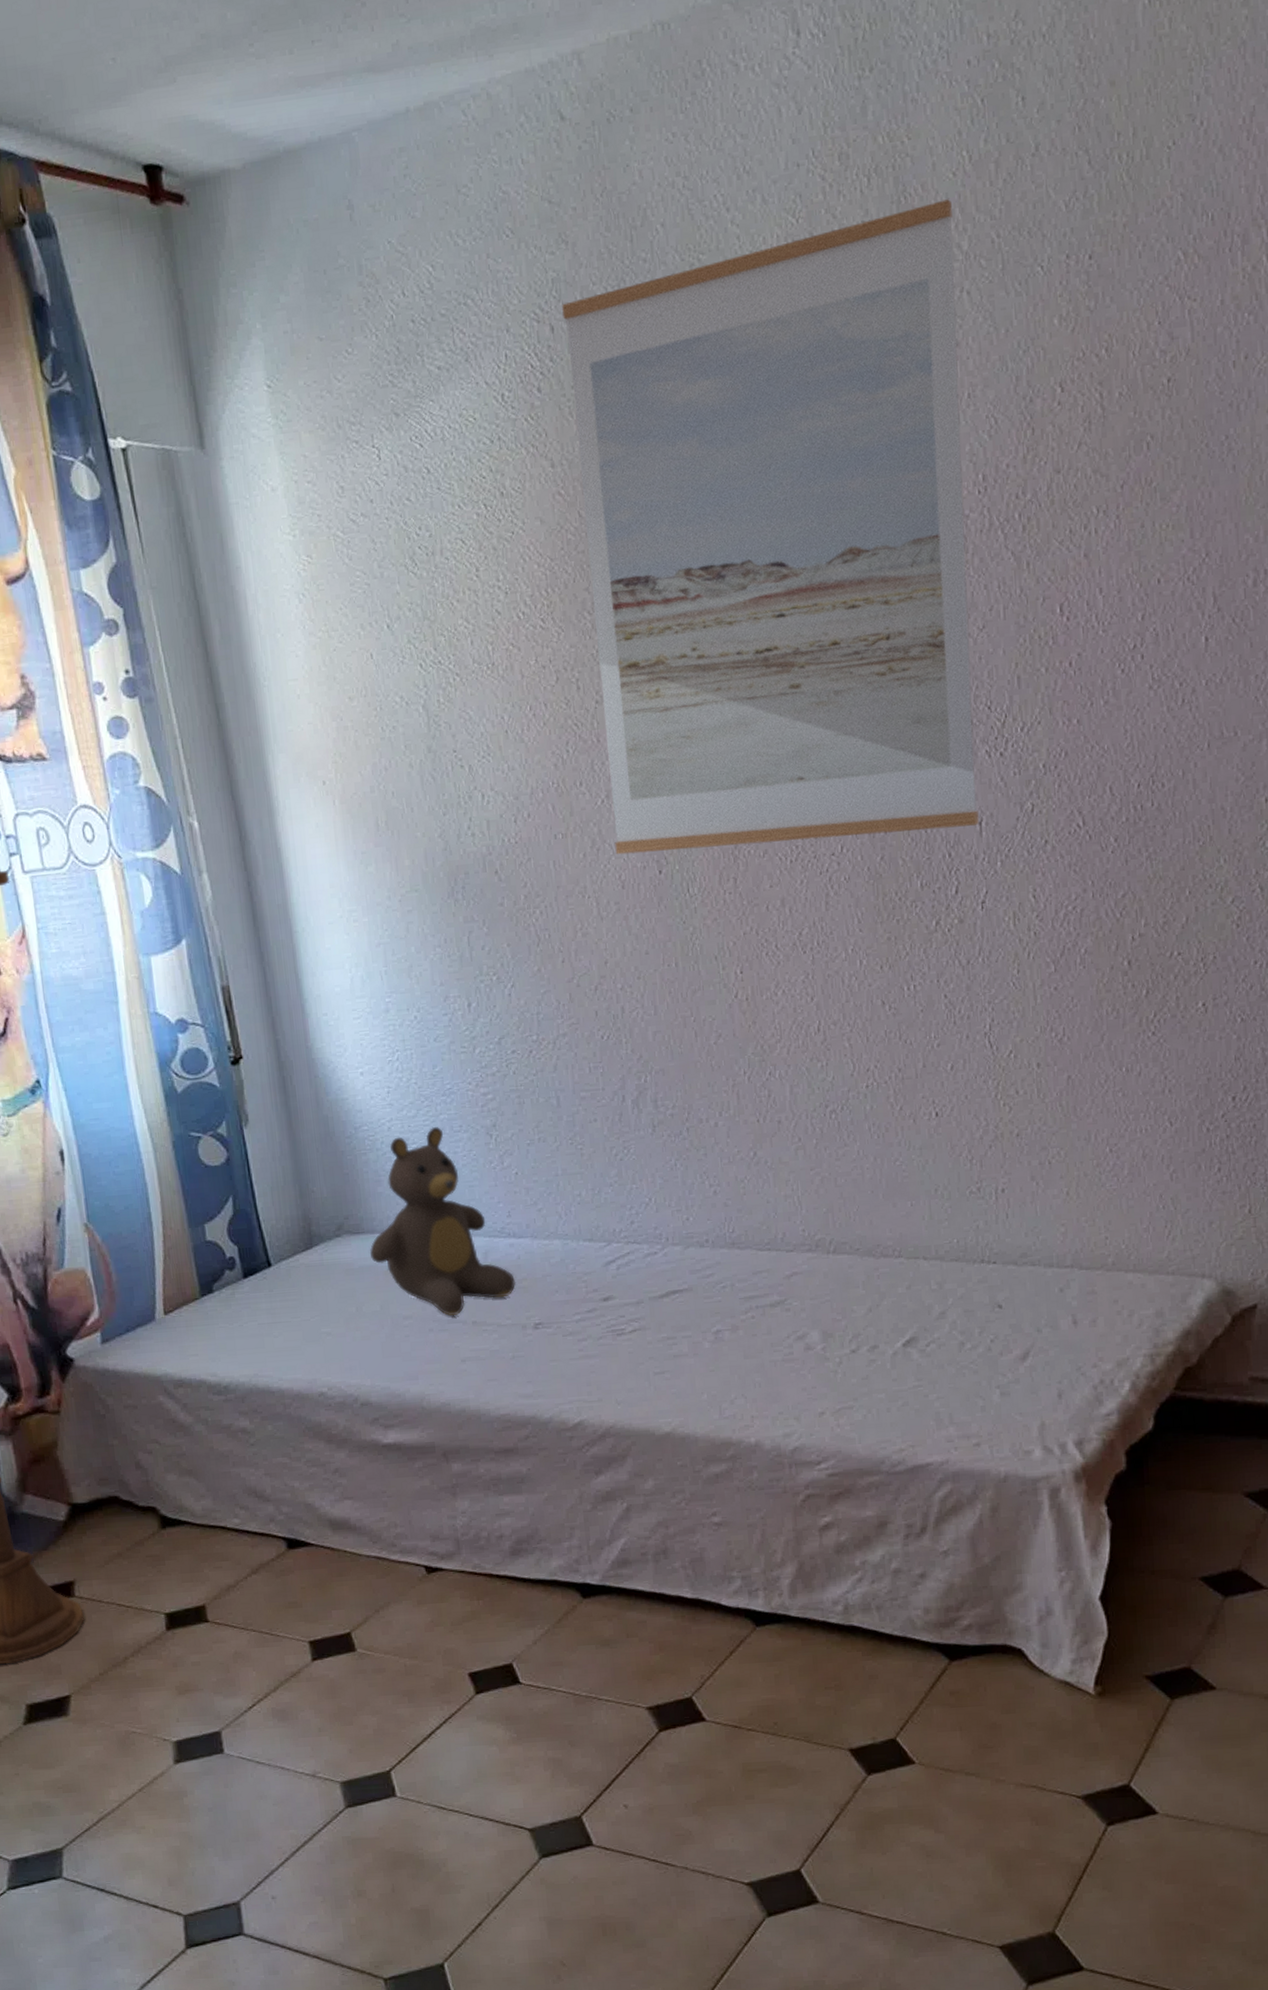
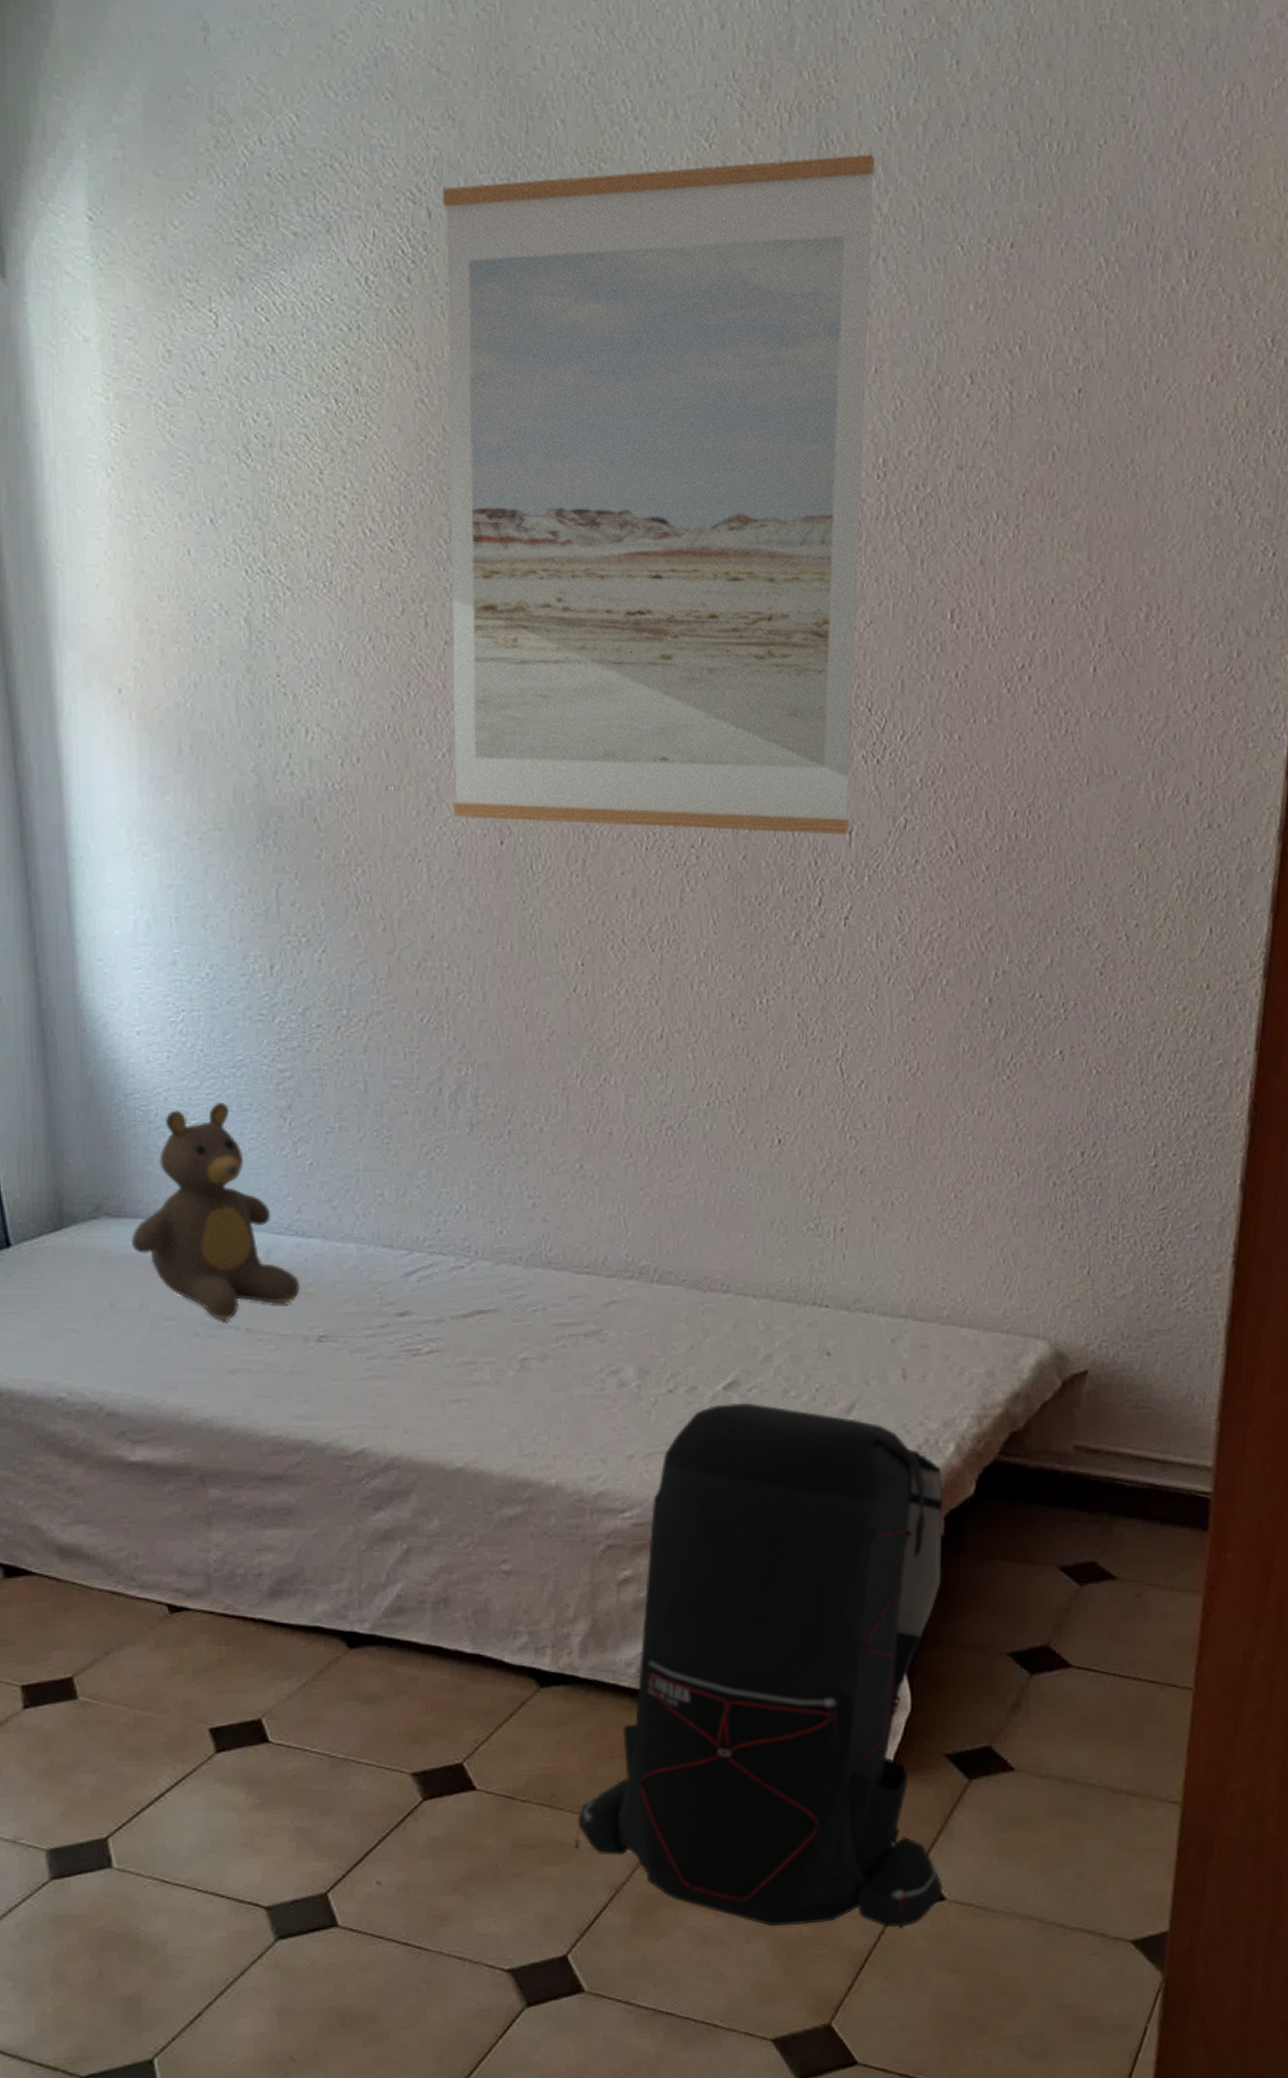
backpack: none [799,1357,1154,1842] -> present [574,1402,943,1929]

